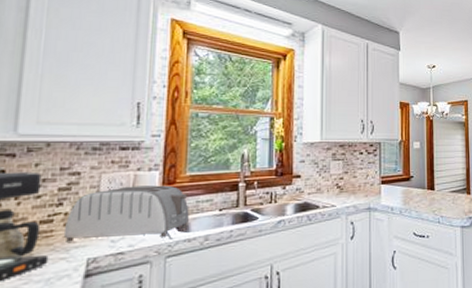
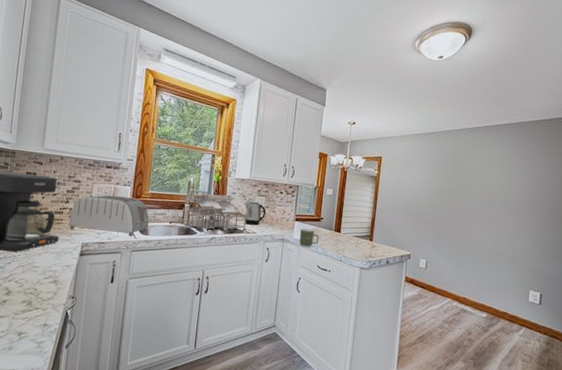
dish rack: none [231,163,326,216] -> present [180,189,250,233]
kettle: none [318,168,346,197] -> present [245,201,267,226]
mug: none [388,191,412,213] -> present [299,228,319,247]

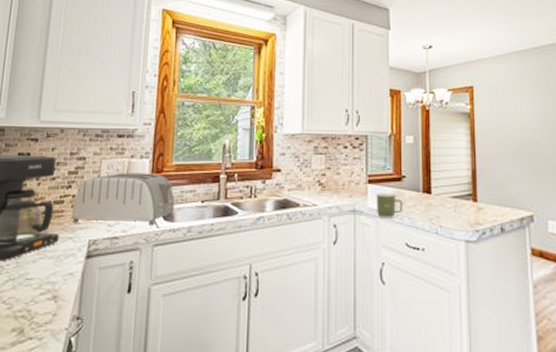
dish rack: present [180,189,250,233] -> none [213,155,307,211]
kettle: present [245,201,267,226] -> none [299,163,328,195]

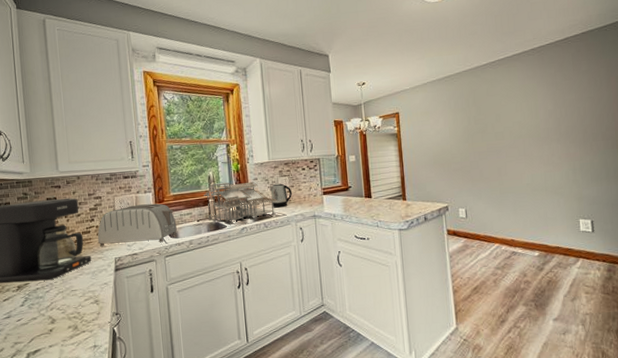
dish rack: none [213,155,307,211] -> present [203,181,277,225]
kettle: none [299,163,328,195] -> present [269,183,293,208]
mug: present [376,193,403,219] -> none [330,200,351,219]

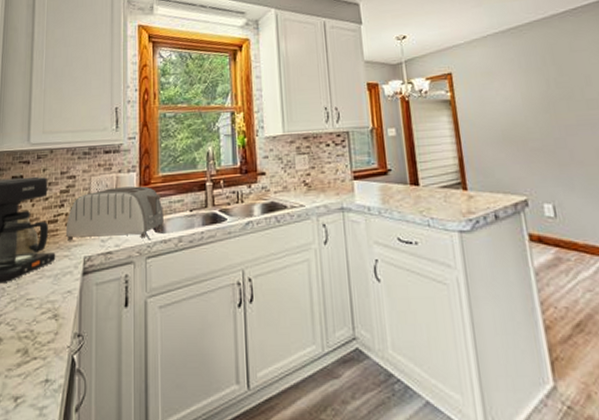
dish rack: present [203,181,277,225] -> none [199,160,293,217]
kettle: present [269,183,293,208] -> none [283,163,313,196]

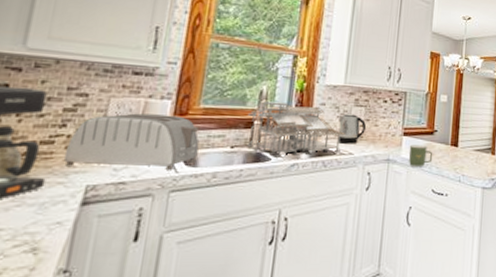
dish rack: none [199,160,293,217] -> present [247,101,345,158]
kettle: none [283,163,313,196] -> present [338,114,367,144]
mug: none [362,188,392,214] -> present [408,145,433,168]

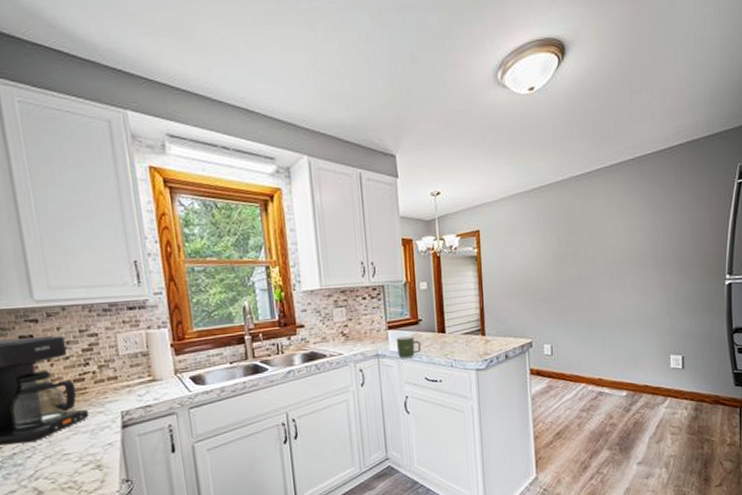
toaster: present [63,113,199,170] -> none [95,341,203,398]
dish rack: present [247,101,345,158] -> none [236,313,331,367]
kettle: present [338,114,367,144] -> none [321,316,351,346]

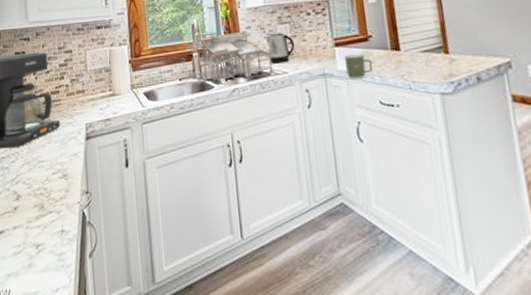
dish rack: none [236,313,331,367] -> present [185,30,276,85]
kettle: none [321,316,351,346] -> present [265,32,295,64]

